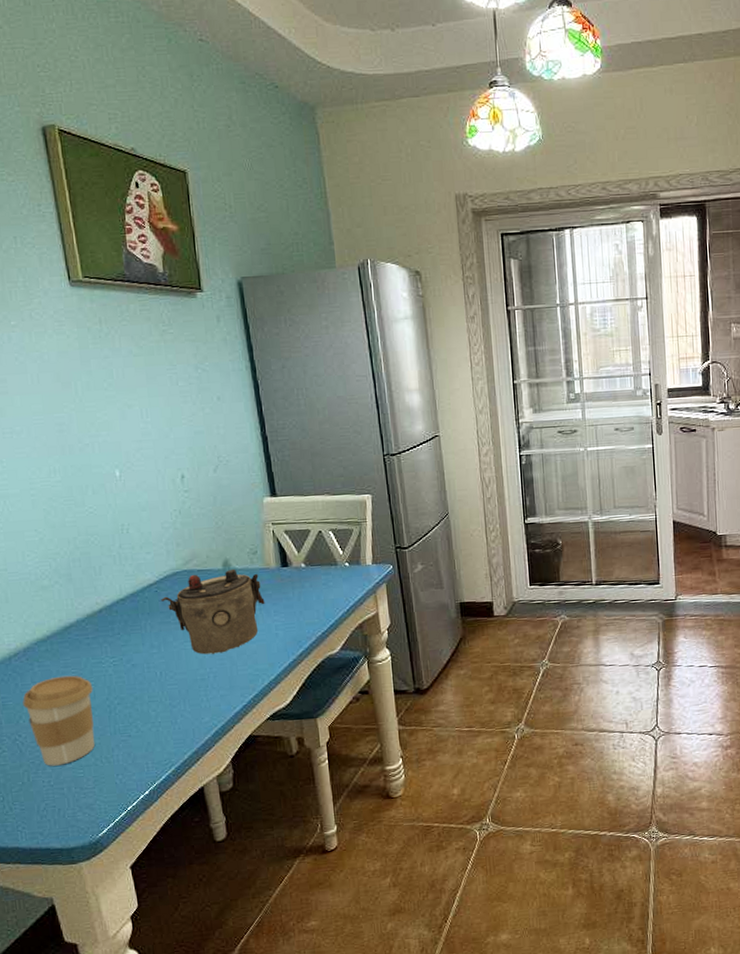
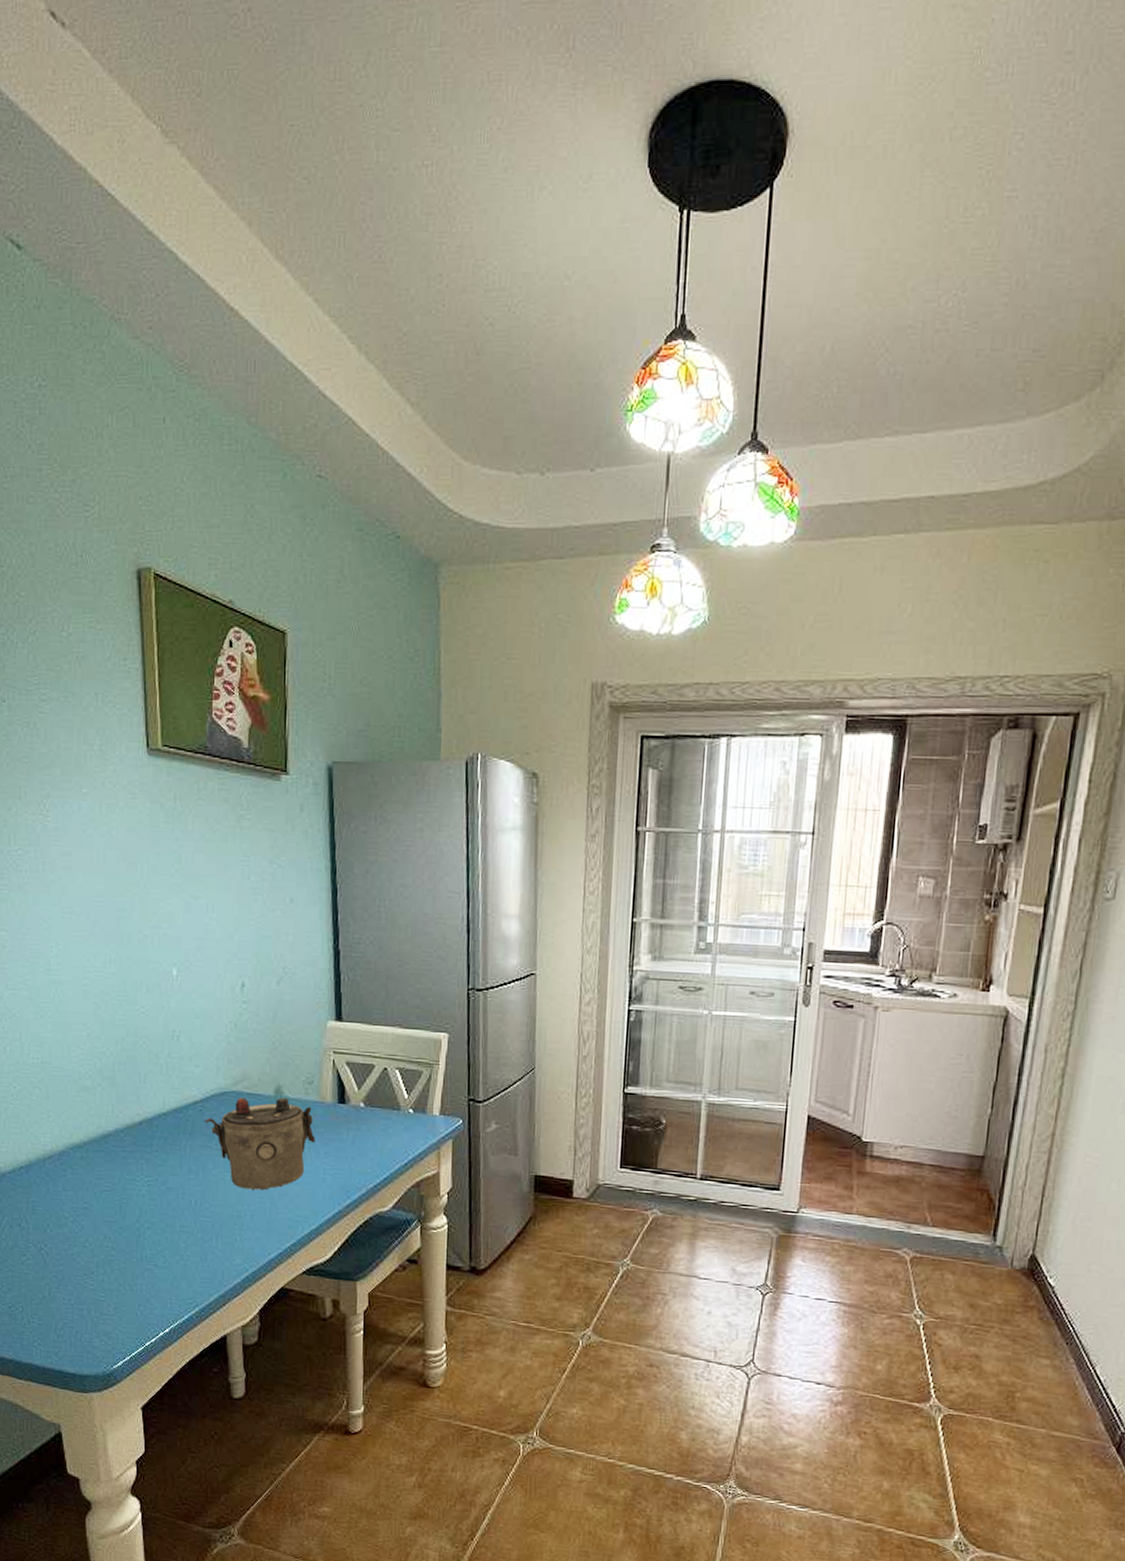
coffee cup: present [22,675,95,766] -> none [52,1188,125,1285]

